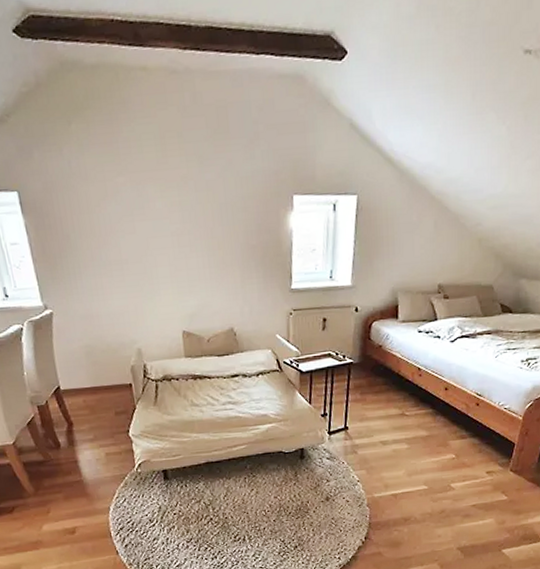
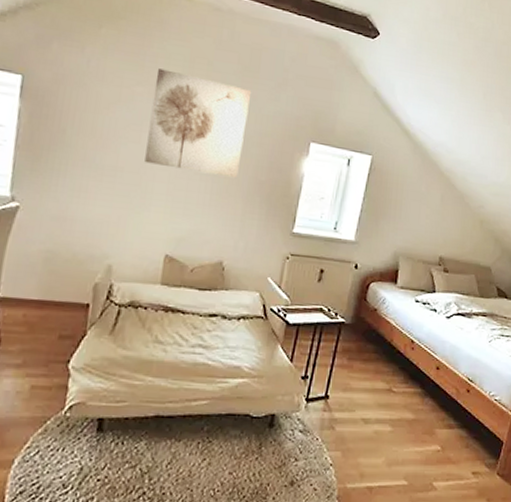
wall art: none [132,152,230,251] -> present [144,68,252,179]

